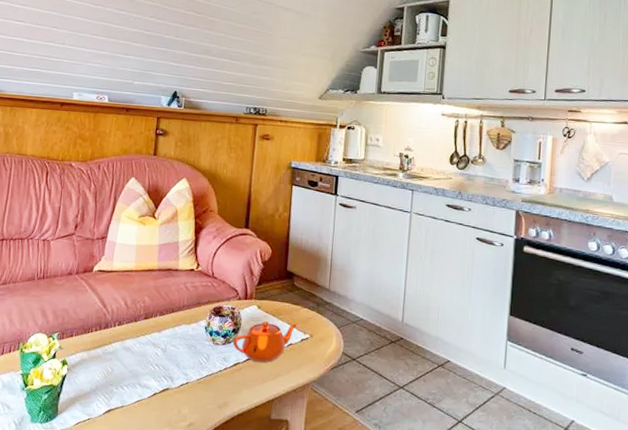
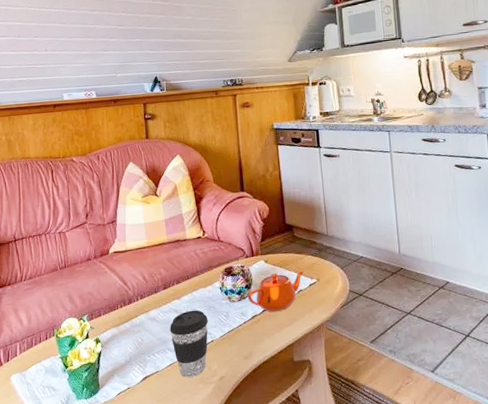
coffee cup: none [144,346,187,418] -> present [169,310,208,377]

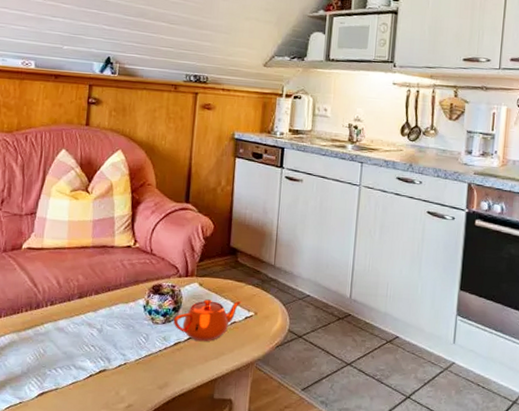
coffee cup: present [169,310,208,377] -> none [78,326,124,400]

